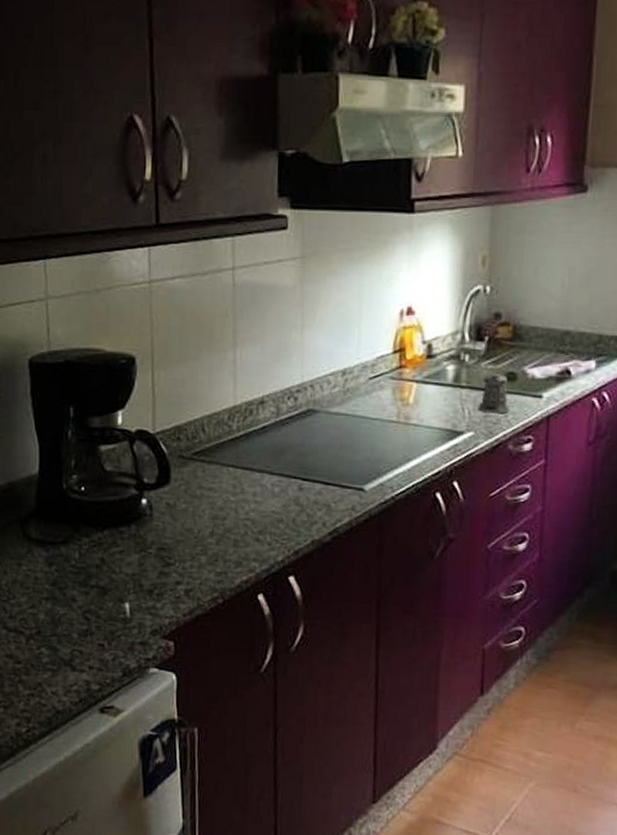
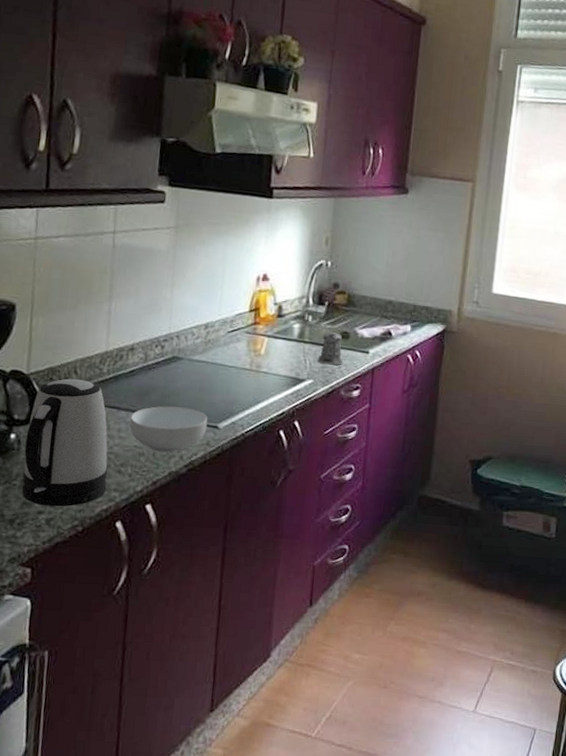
kettle: none [157,437,245,578] -> present [22,378,108,507]
cereal bowl: none [265,466,352,519] -> present [130,406,208,453]

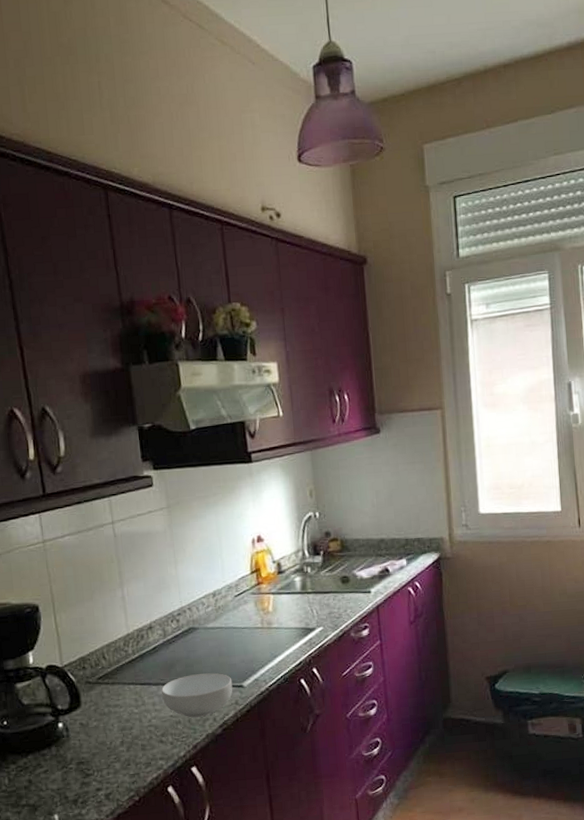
kettle: present [22,378,108,507] -> none [72,663,153,783]
pepper shaker: present [317,331,343,366] -> none [323,578,347,611]

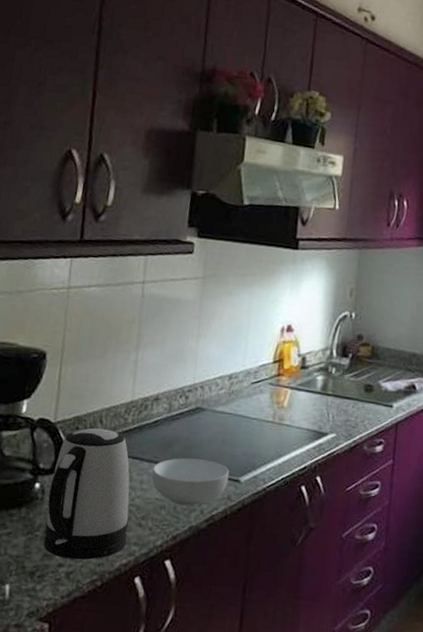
kettle: none [72,663,153,783] -> present [43,428,130,560]

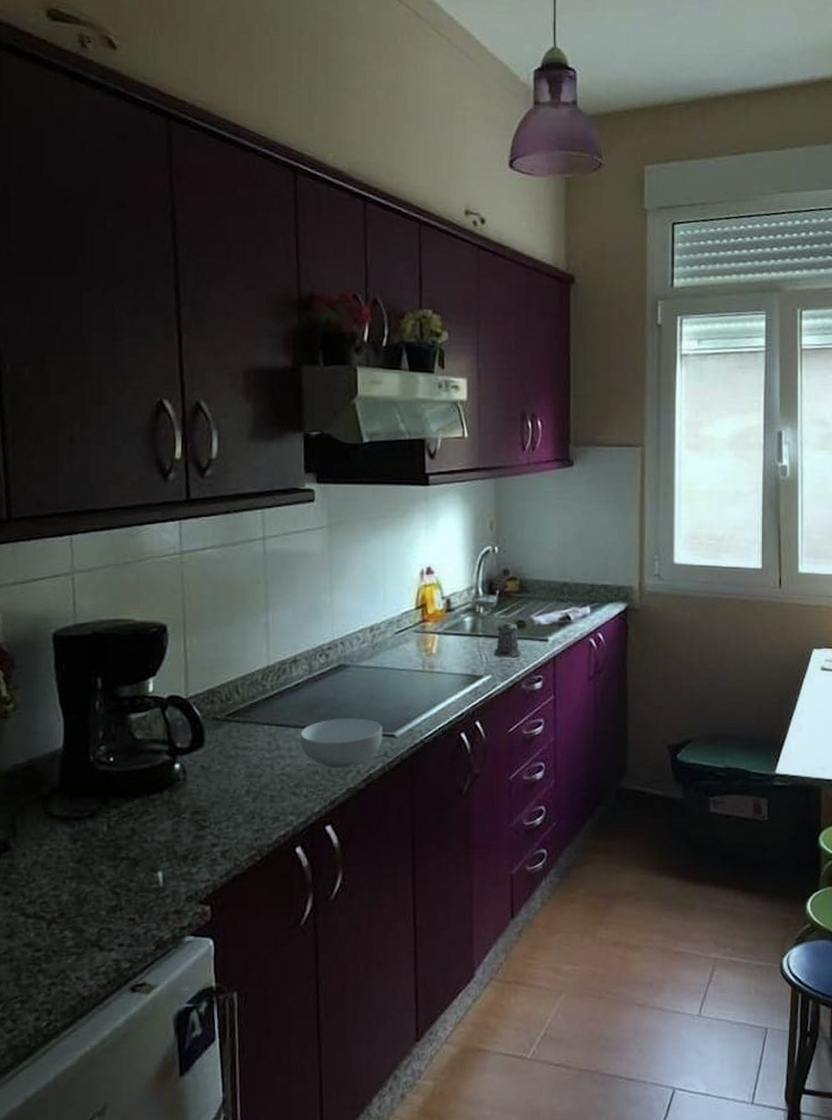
kettle: present [43,428,130,560] -> none [191,699,282,838]
pepper shaker: none [340,384,366,419] -> present [493,621,521,658]

